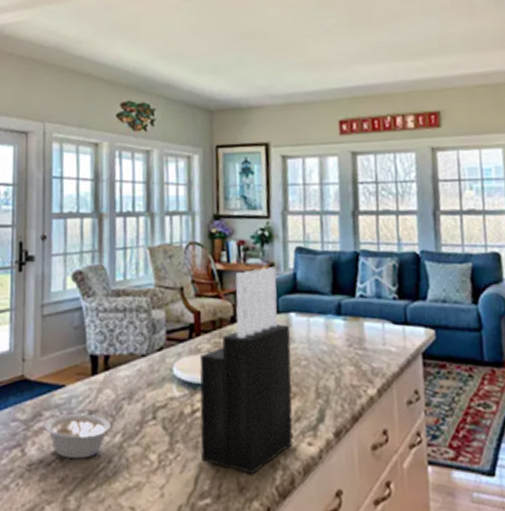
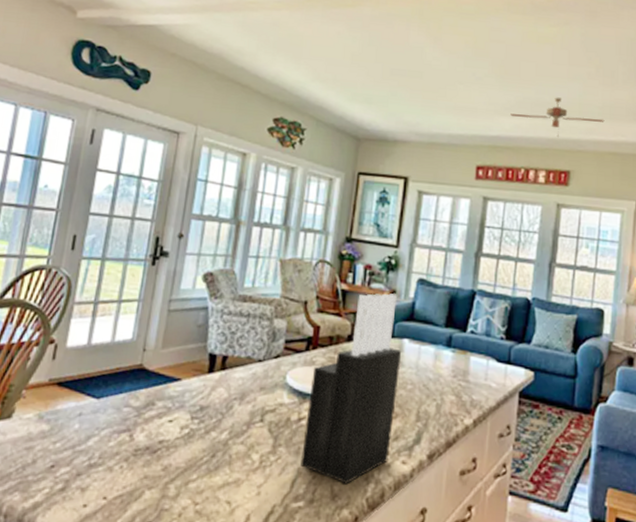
legume: present [44,414,111,460] -> none [154,406,219,451]
ceiling fan: none [367,36,469,78] -> present [510,97,605,138]

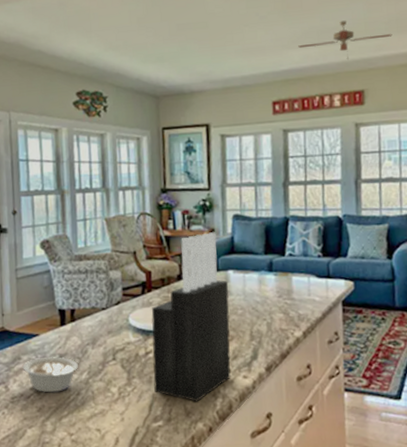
legume: none [154,406,219,451] -> present [22,357,78,393]

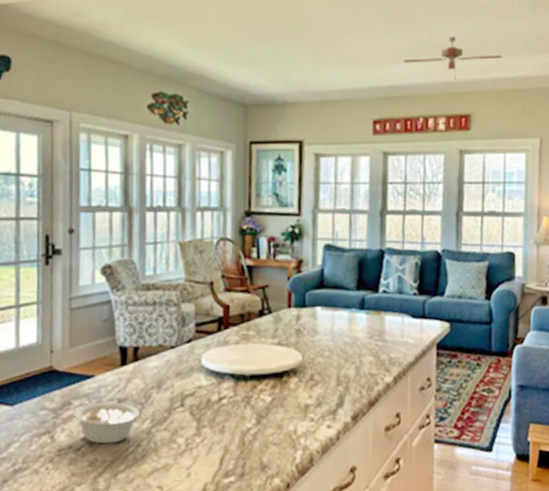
knife block: present [151,232,231,402] -> none [226,263,316,455]

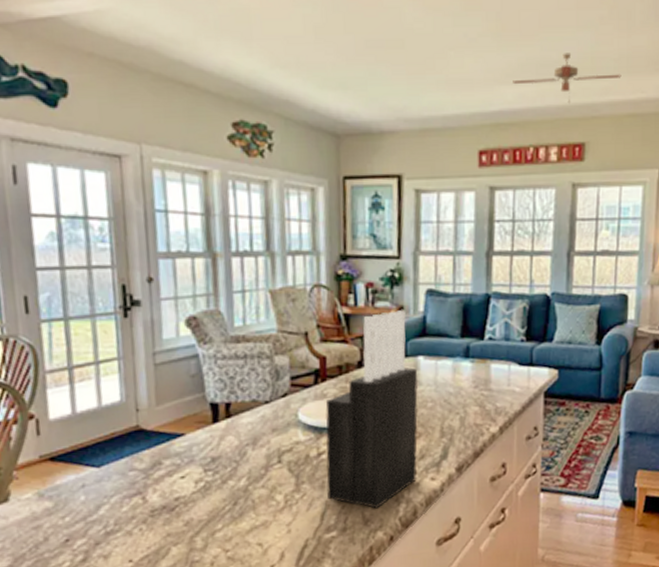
legume: present [73,402,139,445] -> none [164,460,235,504]
knife block: none [226,263,316,455] -> present [325,310,418,509]

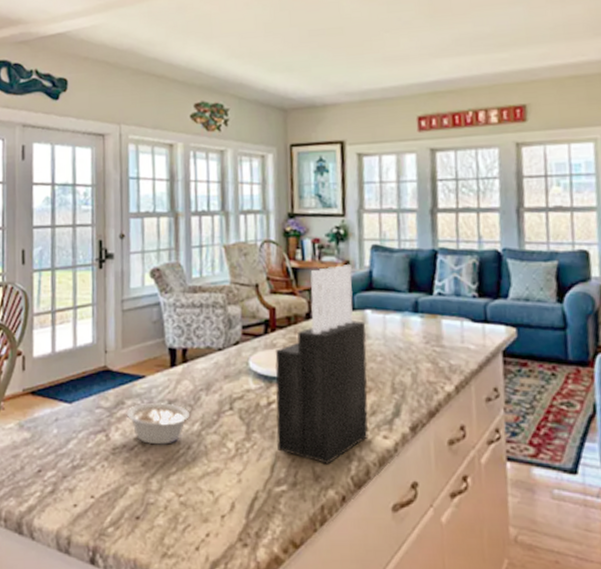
legume: none [164,460,235,504] -> present [126,403,189,445]
ceiling fan: present [513,53,622,104] -> none [447,26,559,71]

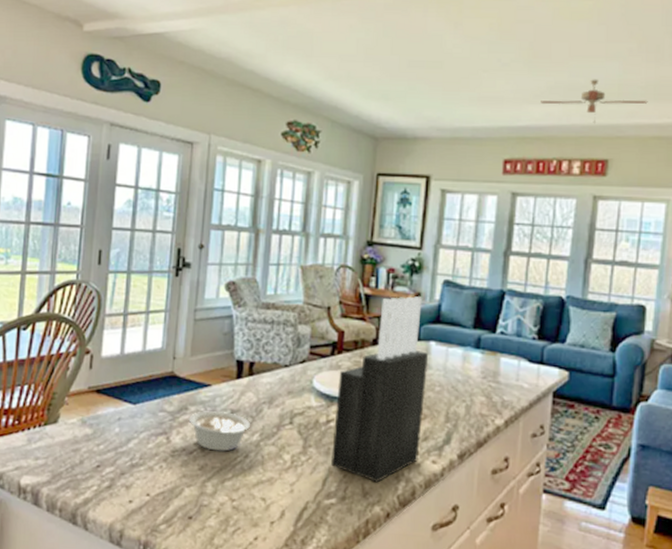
ceiling fan: none [447,26,559,71] -> present [540,79,648,124]

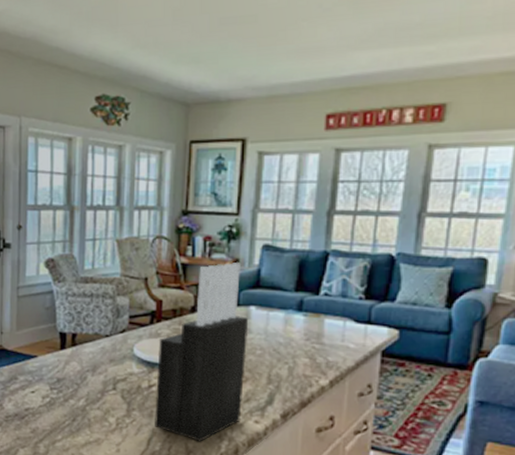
legume: present [188,411,250,452] -> none [18,380,76,416]
ceiling fan: present [540,79,648,124] -> none [368,14,495,66]

